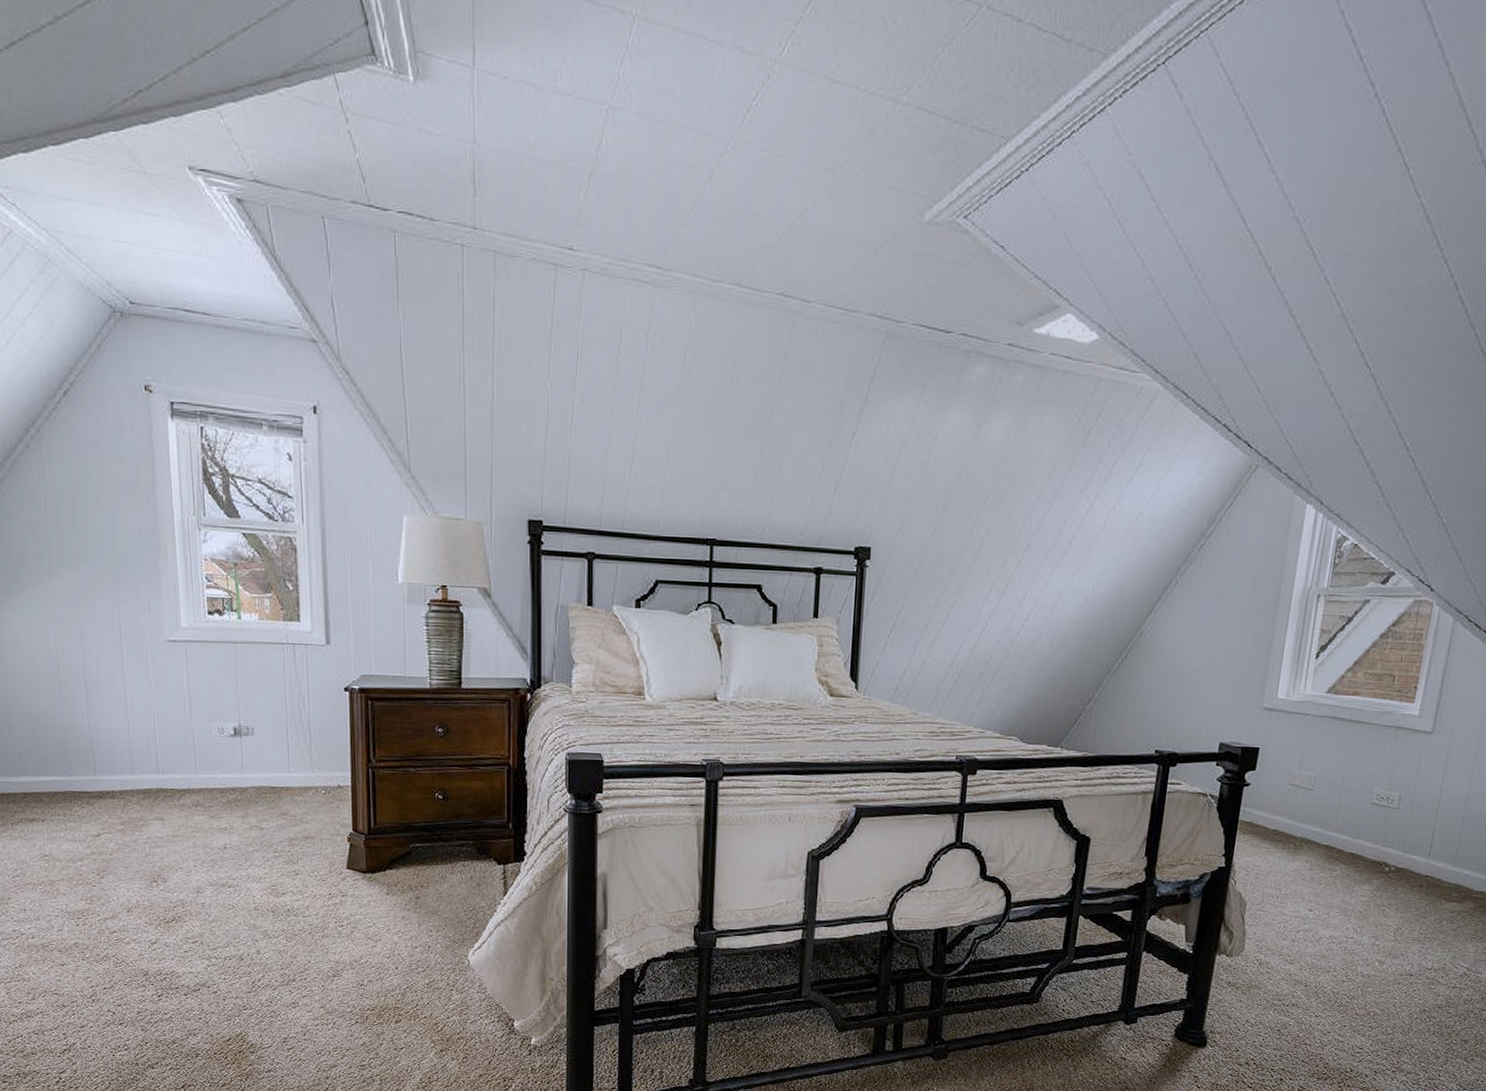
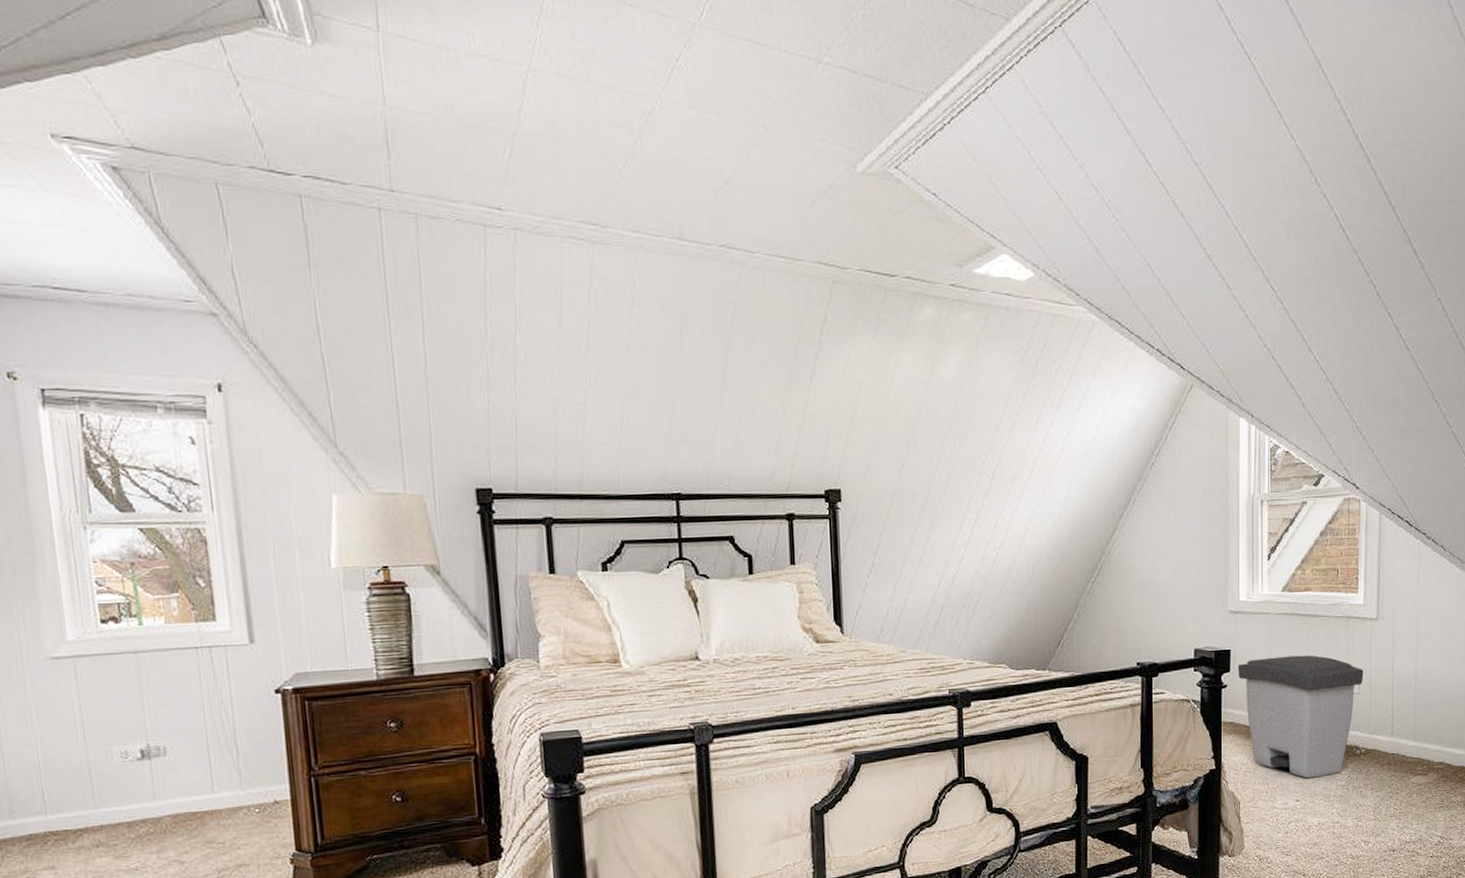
trash can: none [1264,760,1408,890] -> present [1237,655,1364,779]

